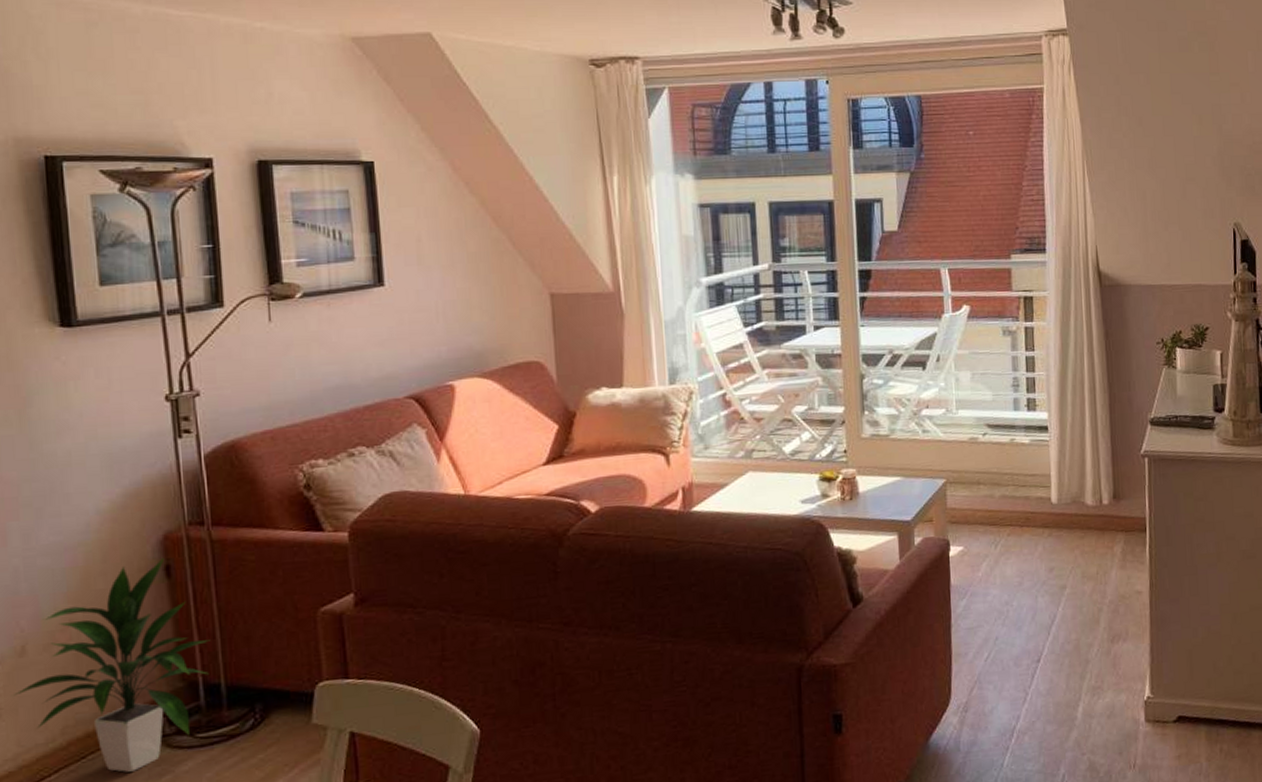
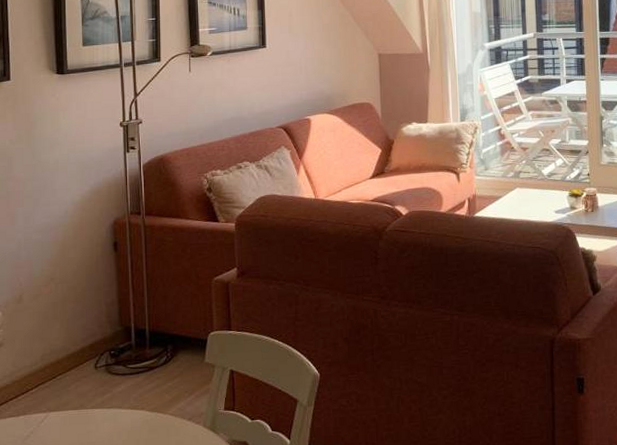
indoor plant: present [14,557,210,772] -> none [13,236,140,390]

